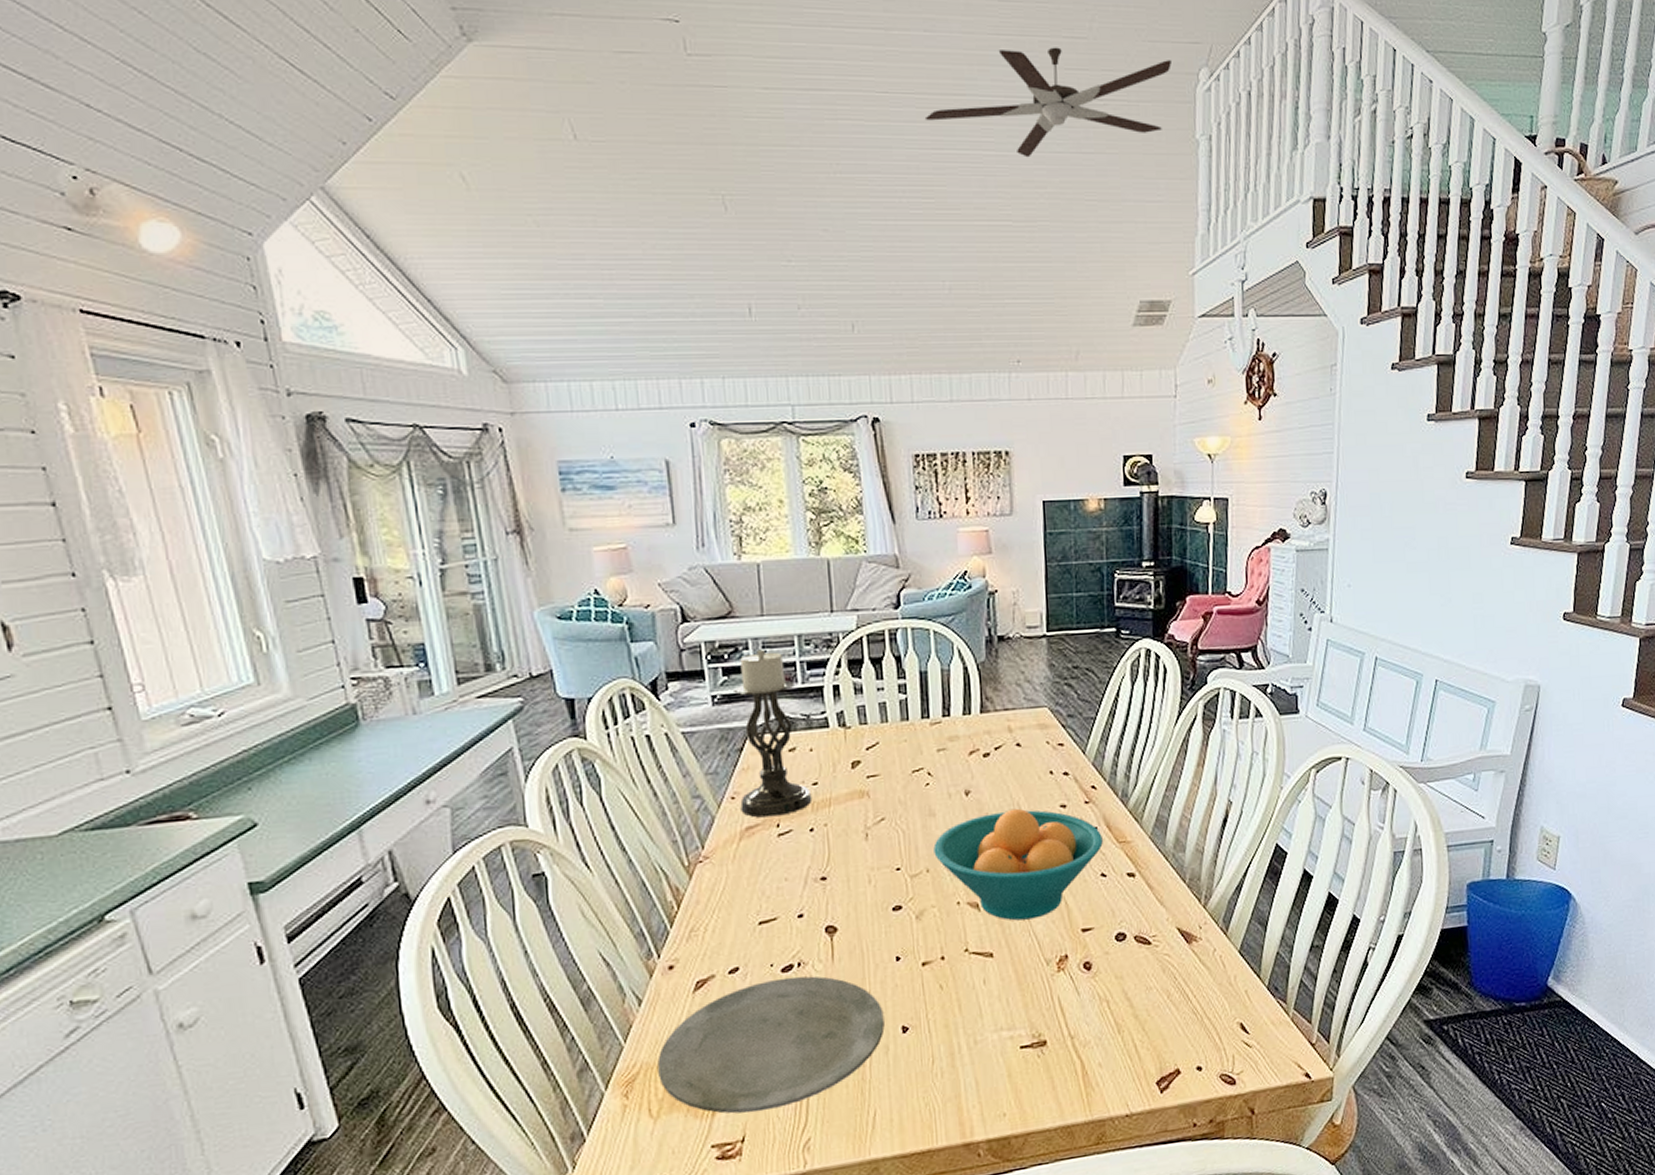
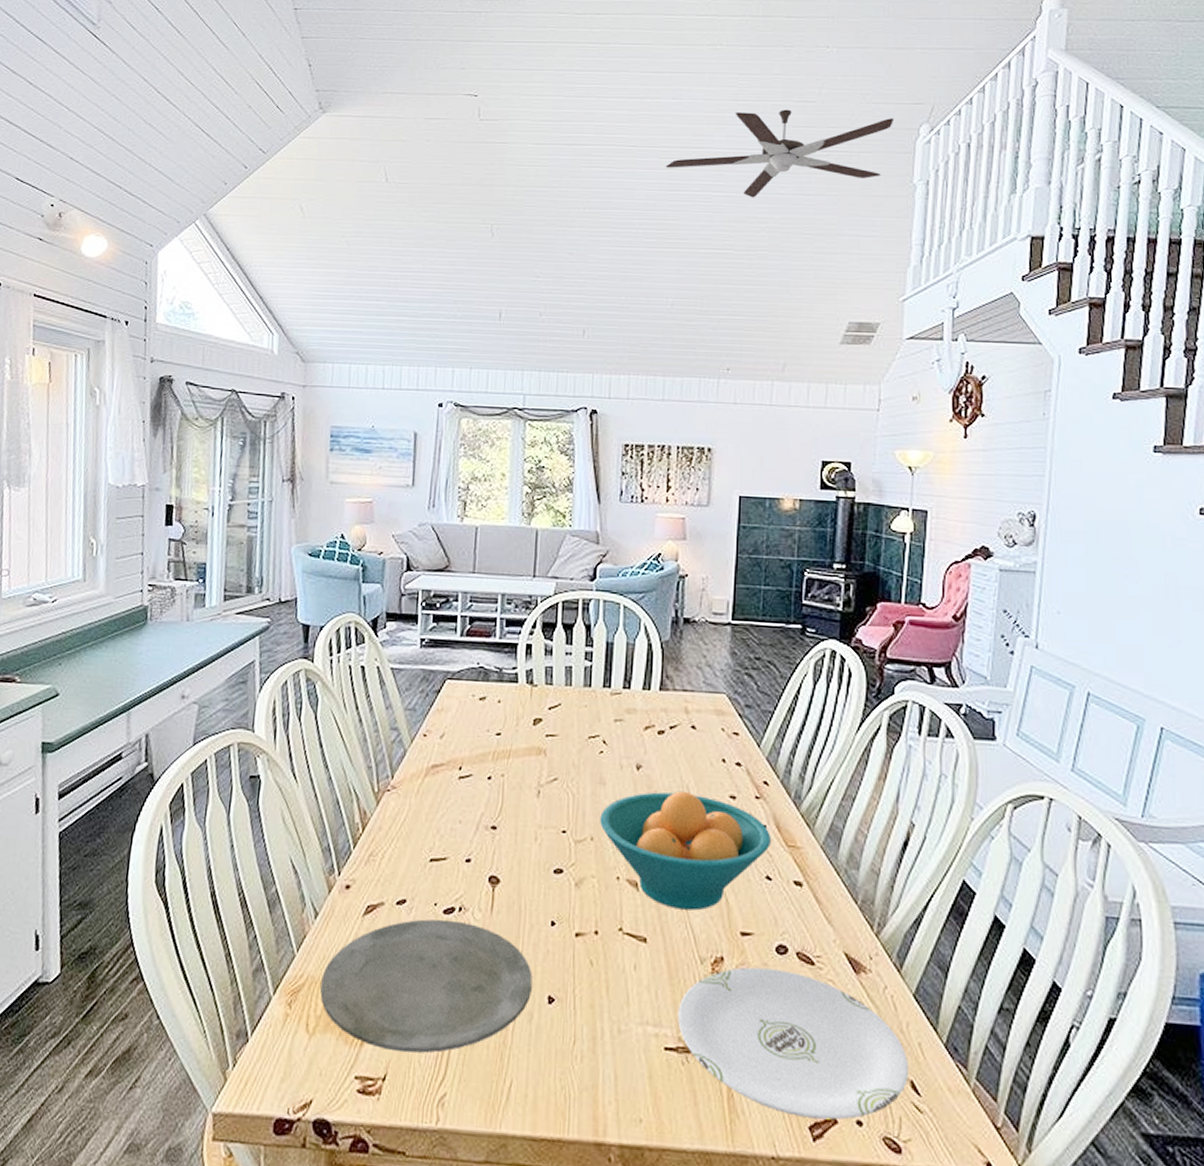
candle holder: present [734,649,813,818] -> none [430,602,494,760]
plate: none [1029,954,1239,1077] -> present [678,967,910,1121]

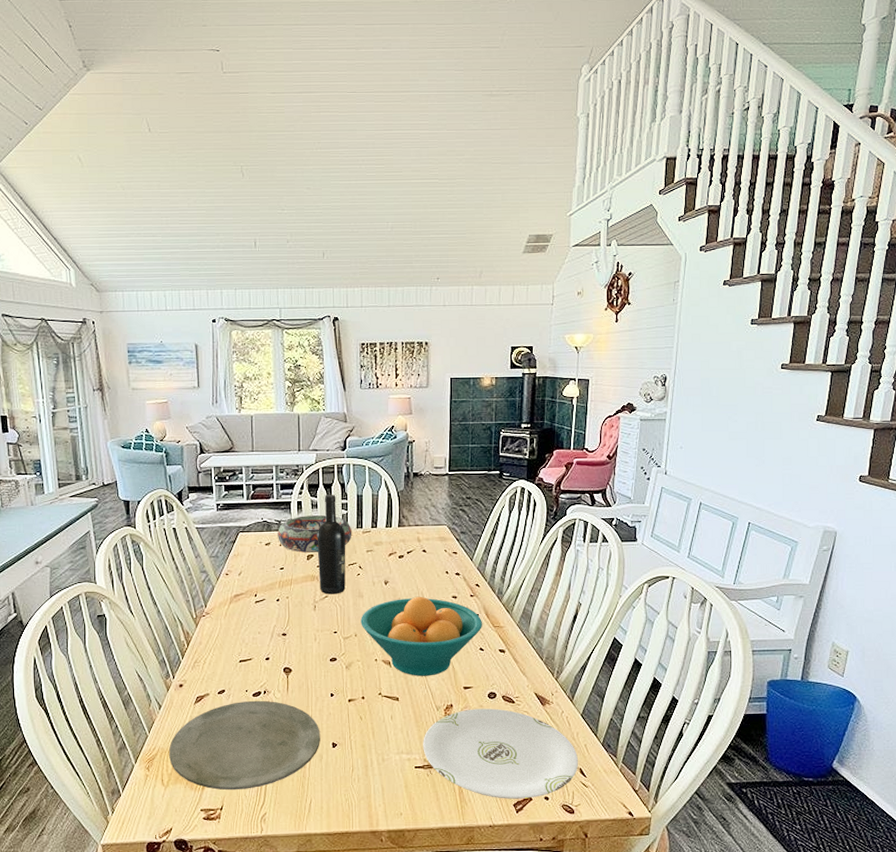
decorative bowl: none [496,664,597,717] -> present [278,515,352,553]
wine bottle: none [547,637,588,777] -> present [317,494,346,594]
ceiling fan: present [665,109,893,198] -> none [380,55,561,134]

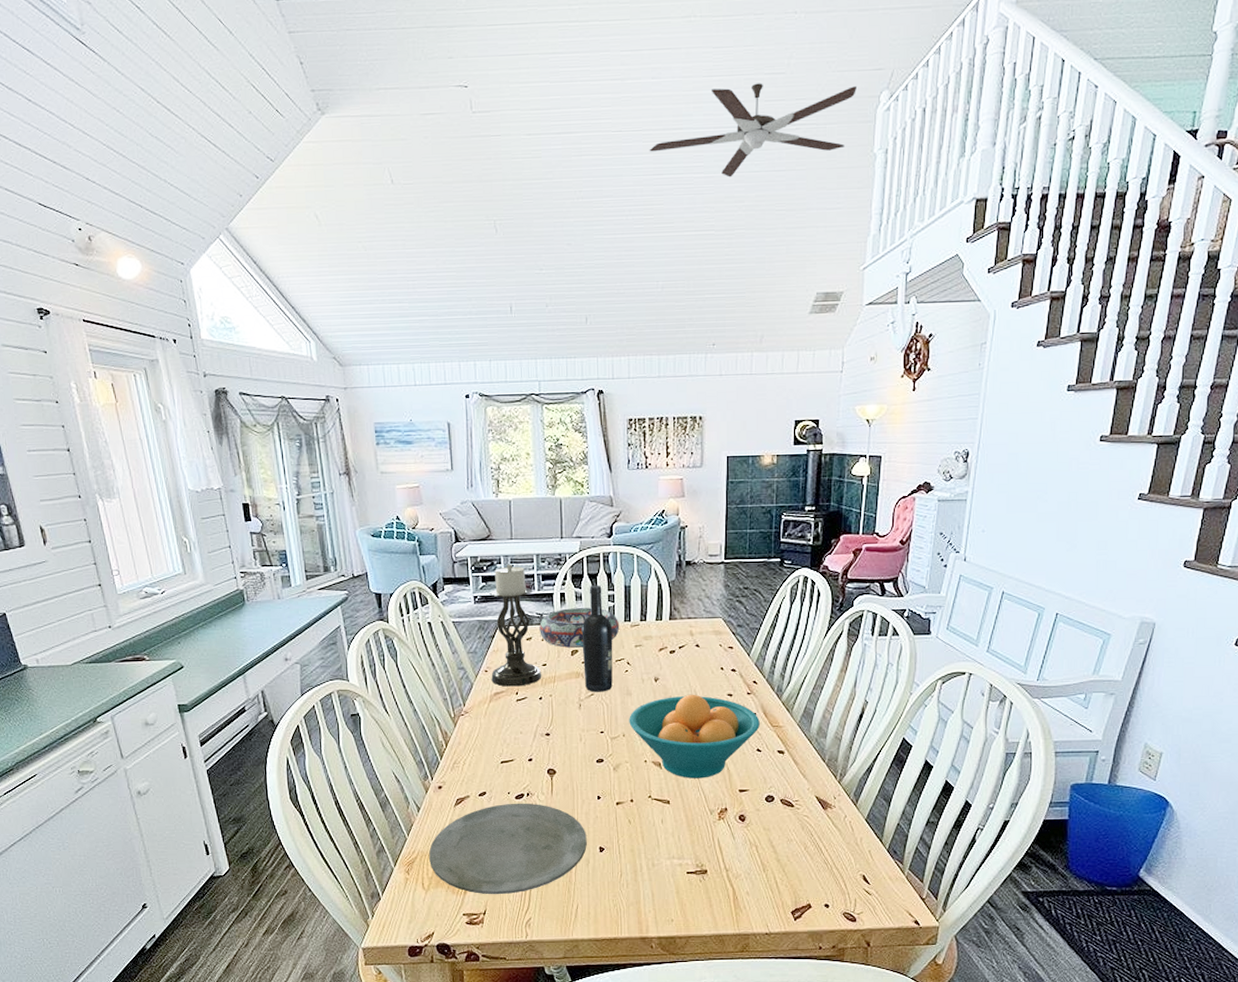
candle holder: none [231,474,280,589] -> present [489,564,542,687]
ceiling fan: none [380,55,561,134] -> present [649,83,856,178]
plate: present [423,708,579,799] -> none [695,812,862,906]

